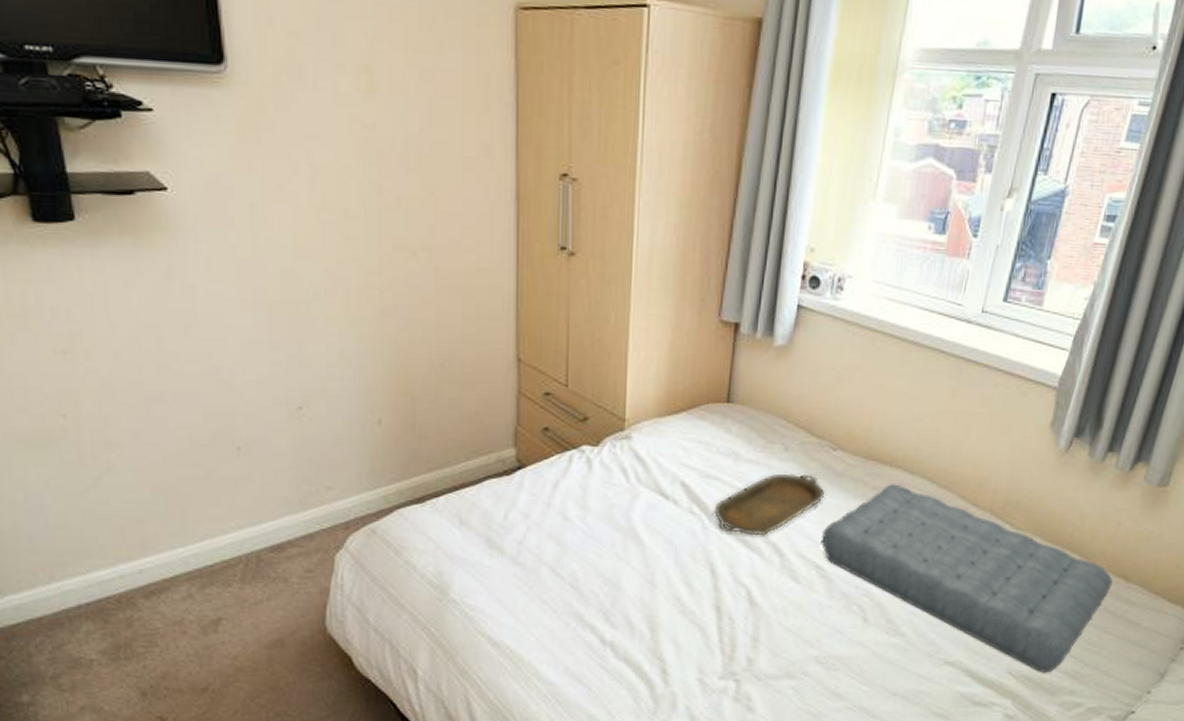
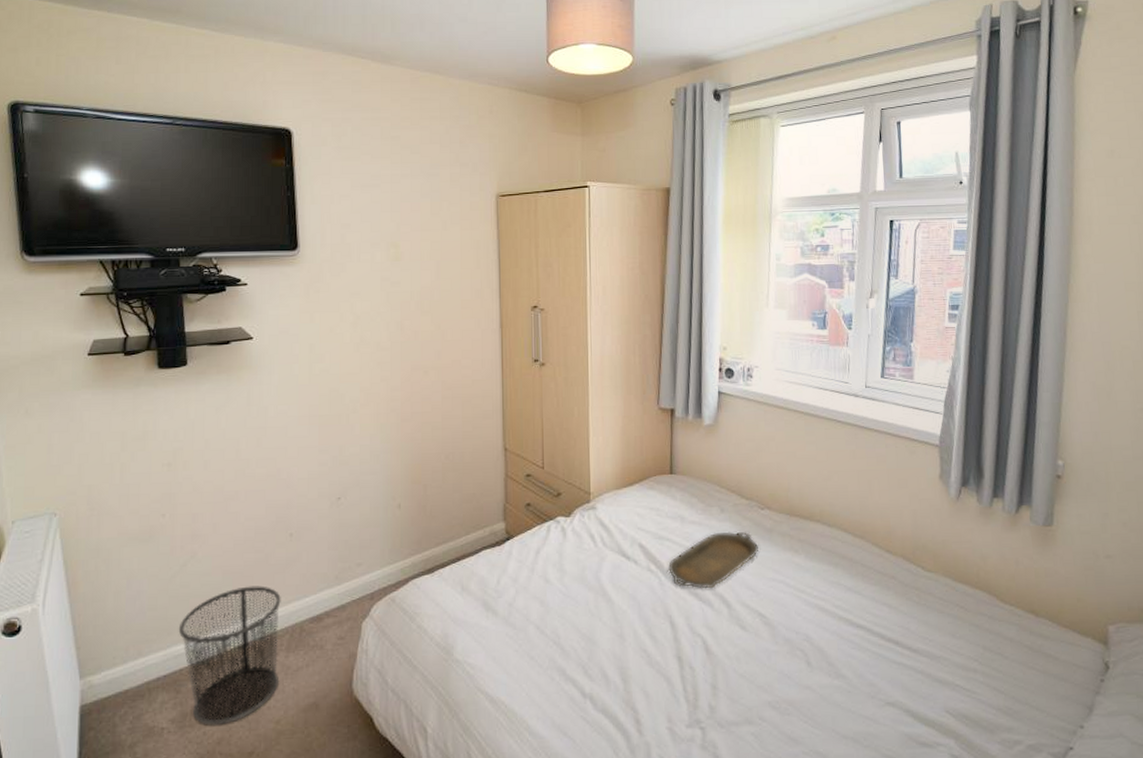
waste bin: none [99,507,235,659] -> present [178,586,281,725]
cushion: present [821,484,1113,673] -> none [761,536,1024,711]

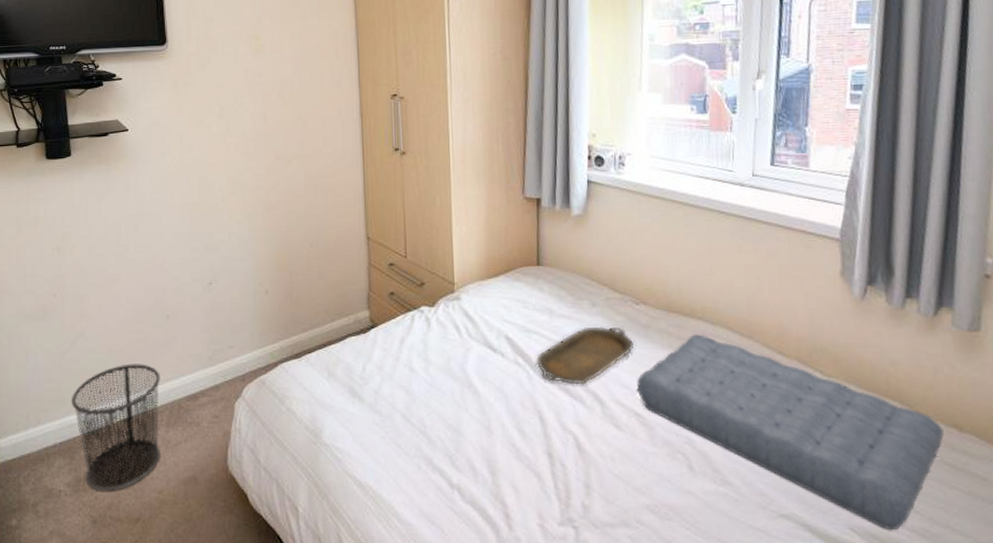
cushion: none [761,536,1024,711] -> present [637,334,944,531]

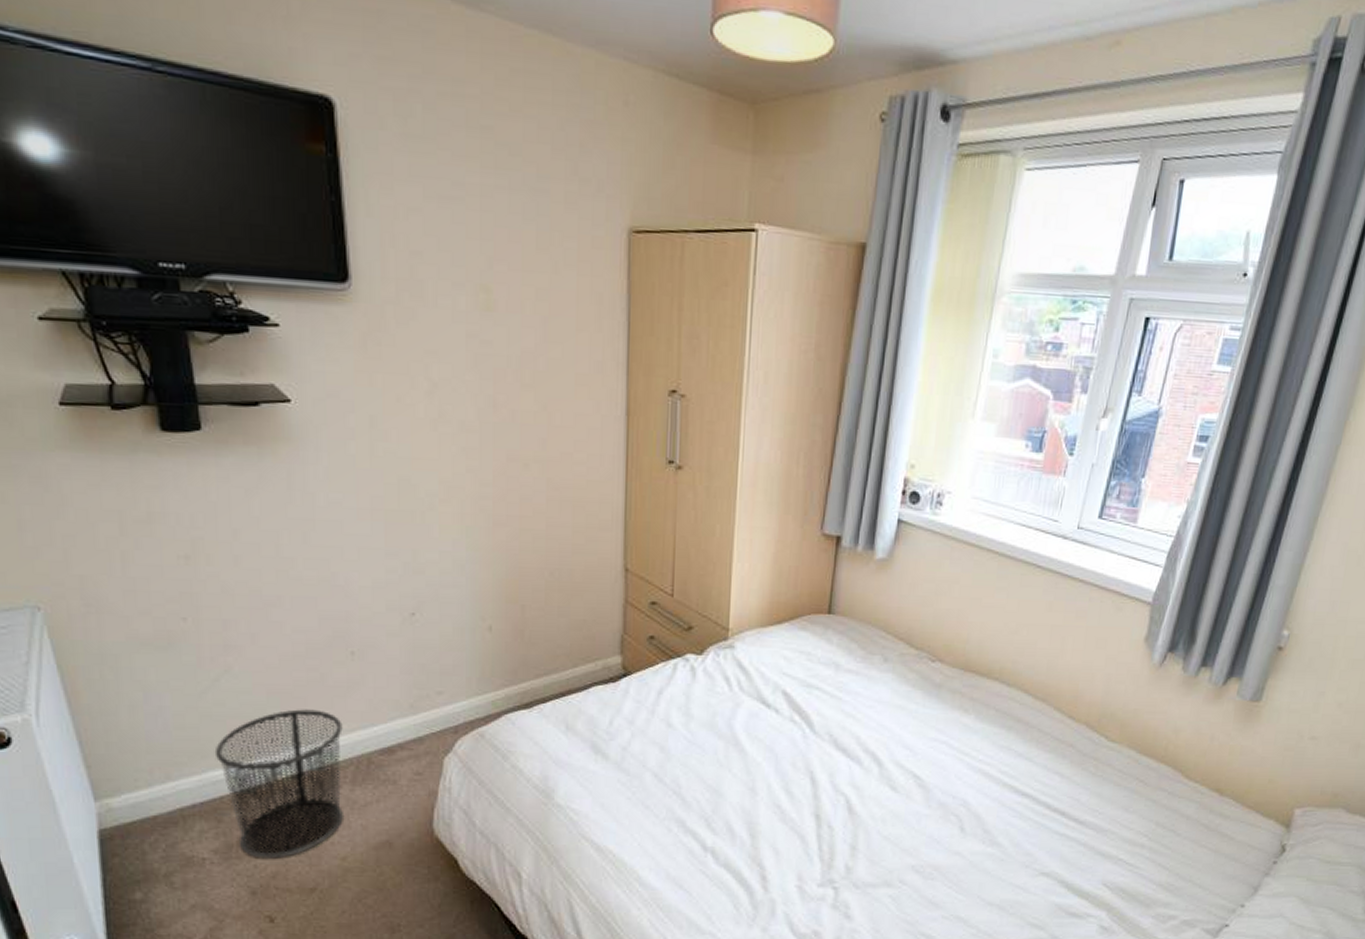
serving tray: present [537,326,634,385] -> none [815,683,924,746]
cushion: present [637,334,944,531] -> none [920,695,1207,885]

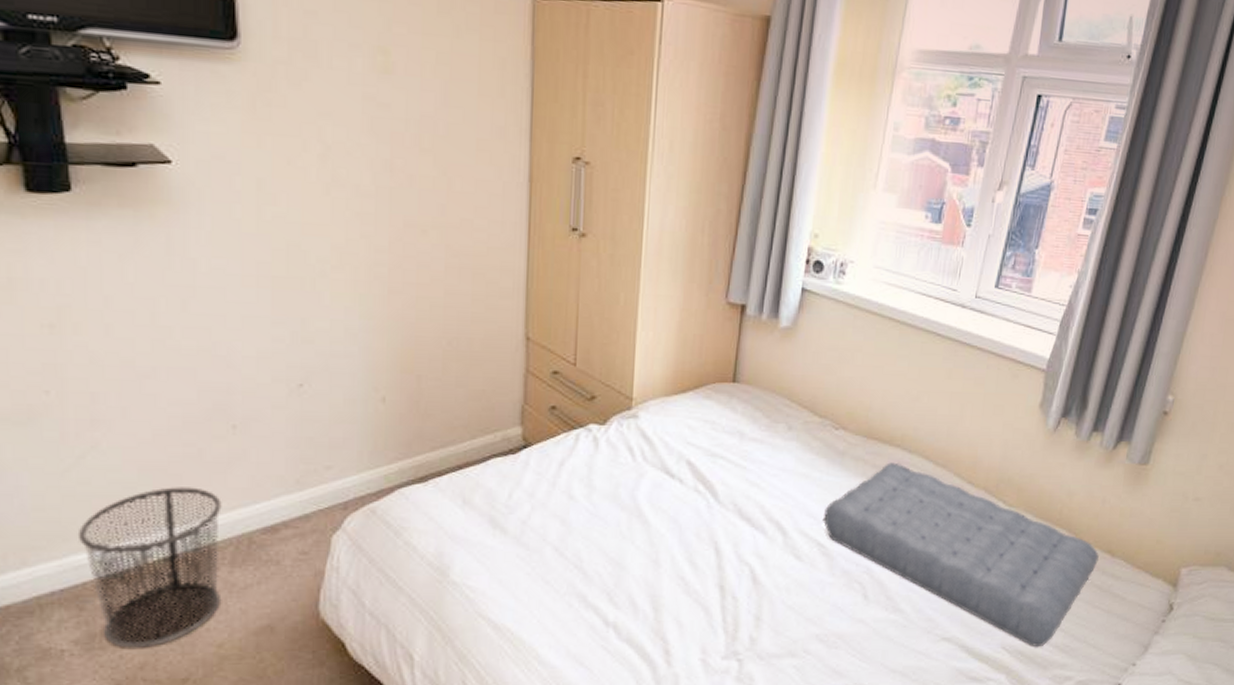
cushion: none [920,695,1207,885] -> present [823,462,1099,648]

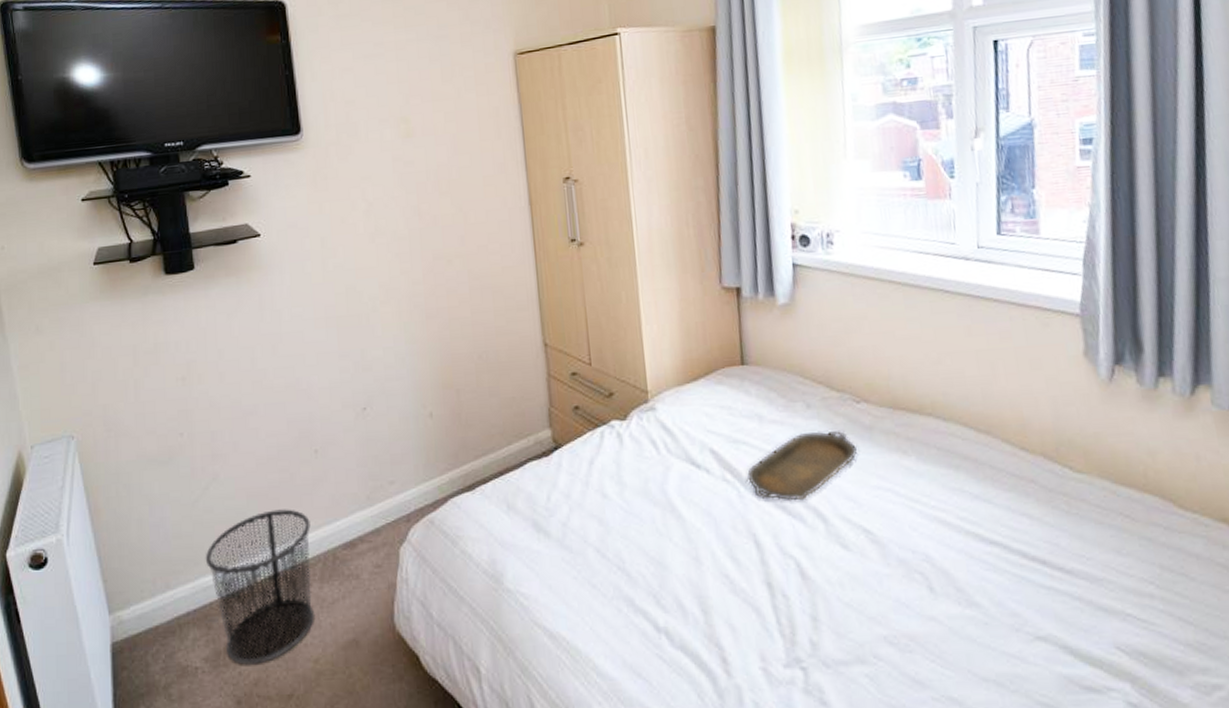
serving tray: none [719,452,828,514] -> present [747,429,858,502]
cushion: present [823,462,1099,648] -> none [863,433,1213,647]

